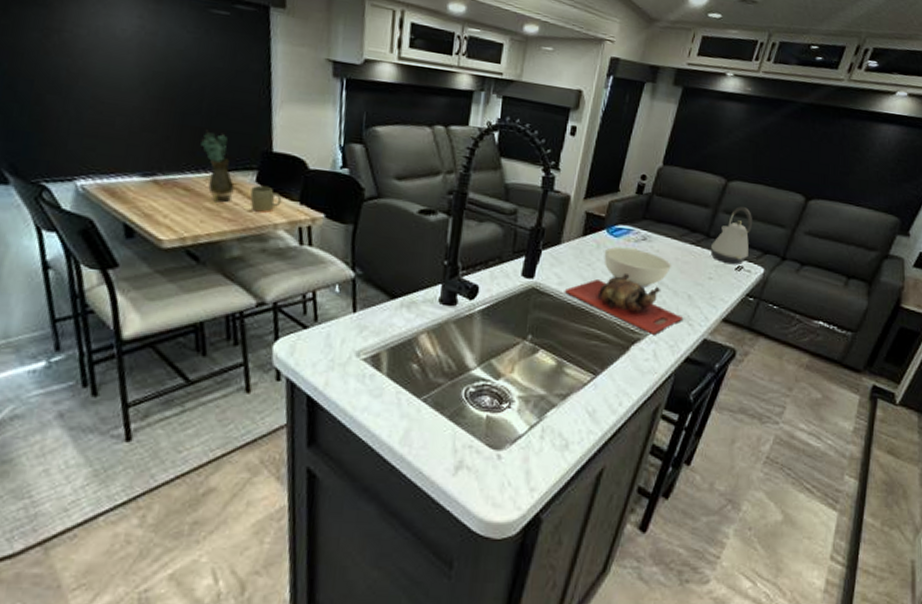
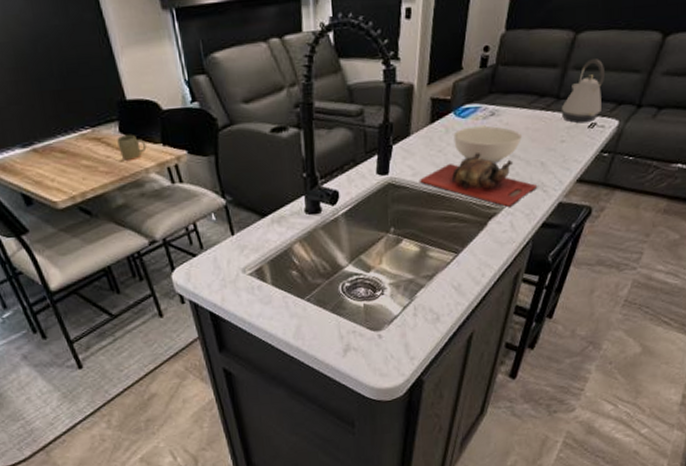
vase: present [200,129,235,203] -> none [61,90,103,159]

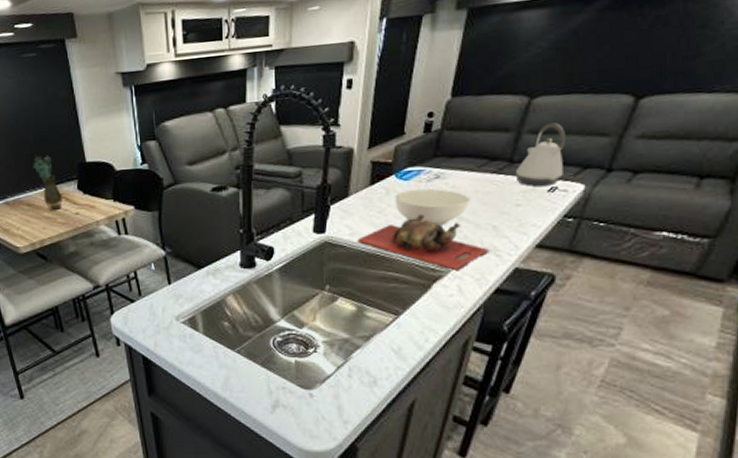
vase: none [61,90,103,159] -> present [33,154,63,211]
mug: present [117,134,147,160] -> none [75,191,99,213]

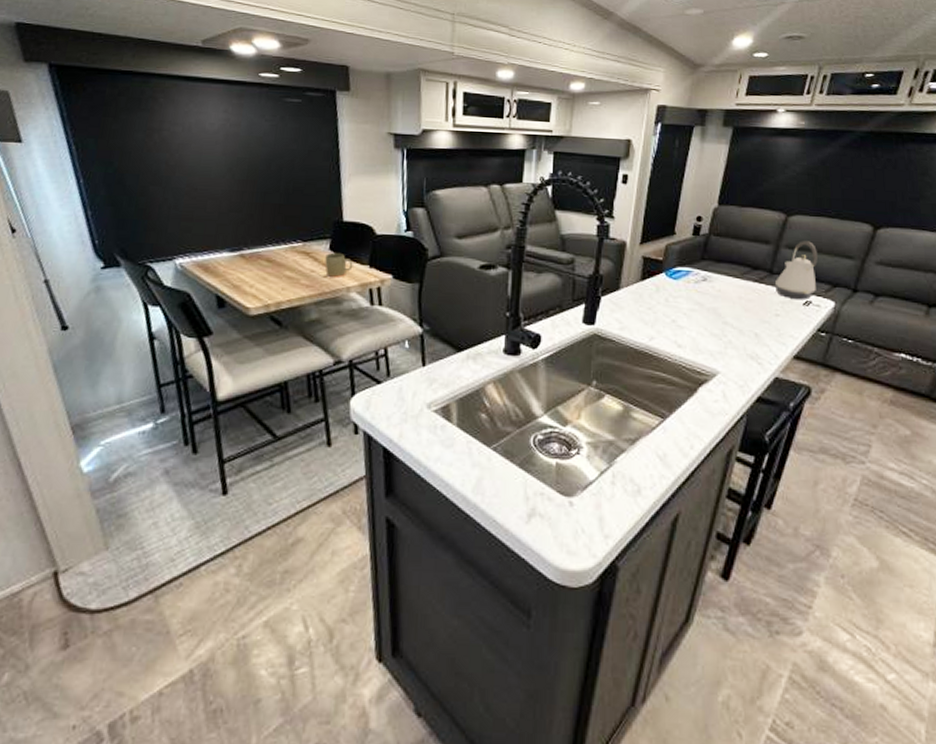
vase: present [33,154,63,211] -> none [280,205,311,271]
mug: none [75,191,99,213] -> present [324,252,353,277]
cutting board: present [357,215,490,270] -> none [626,315,752,375]
bowl: present [395,188,470,226] -> none [664,289,734,328]

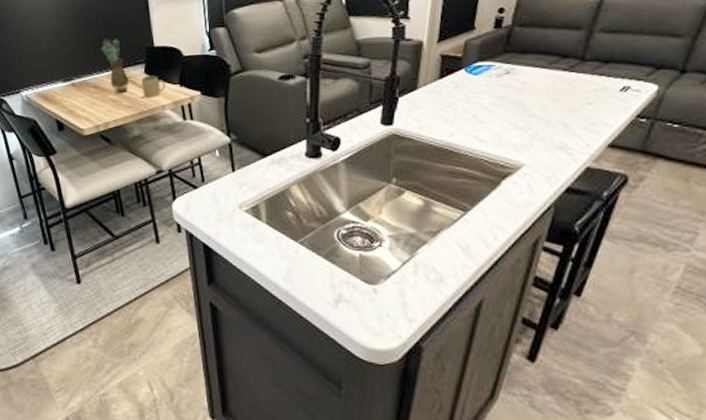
vase: none [280,205,311,271] -> present [101,37,129,94]
kettle: present [774,241,818,299] -> none [586,22,638,85]

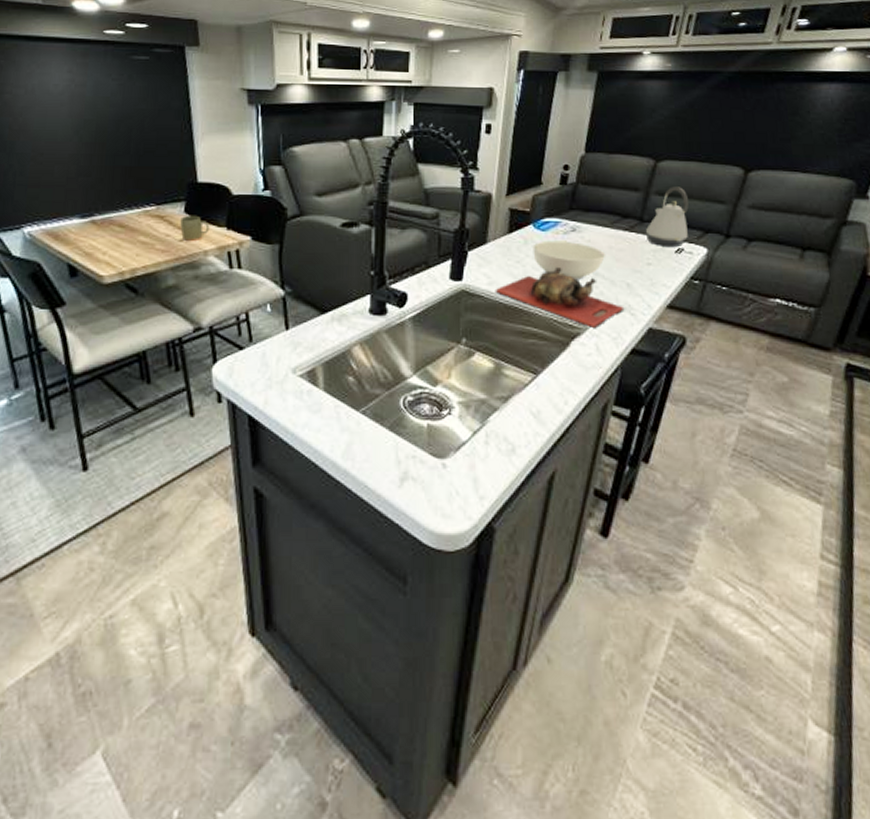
vase: present [101,37,129,94] -> none [131,168,165,235]
cutting board: none [425,110,561,167] -> present [495,267,625,328]
bowl: none [464,83,541,121] -> present [532,240,605,280]
kettle: none [586,22,638,85] -> present [645,187,689,246]

